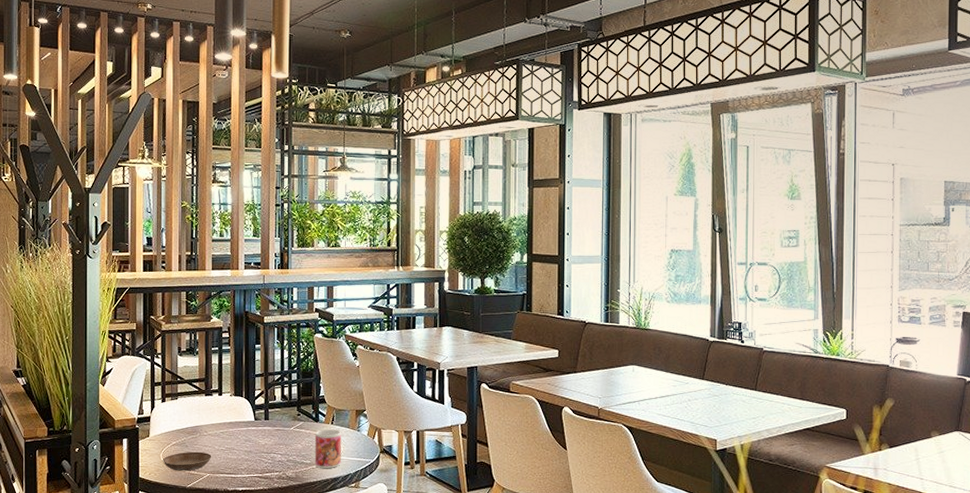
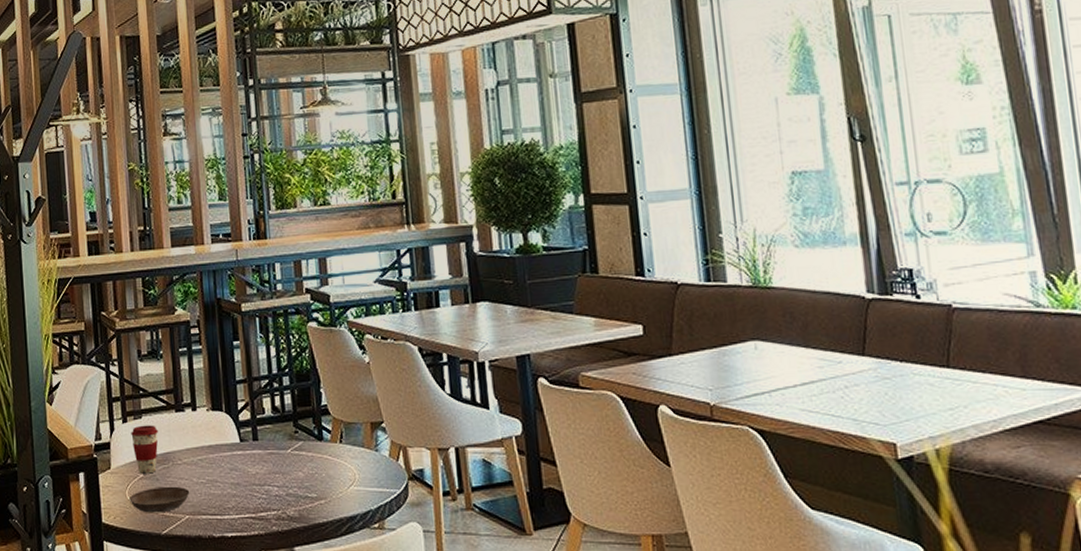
coffee cup: none [168,404,190,442] -> present [131,425,158,474]
mug: present [314,429,341,468] -> none [319,449,358,503]

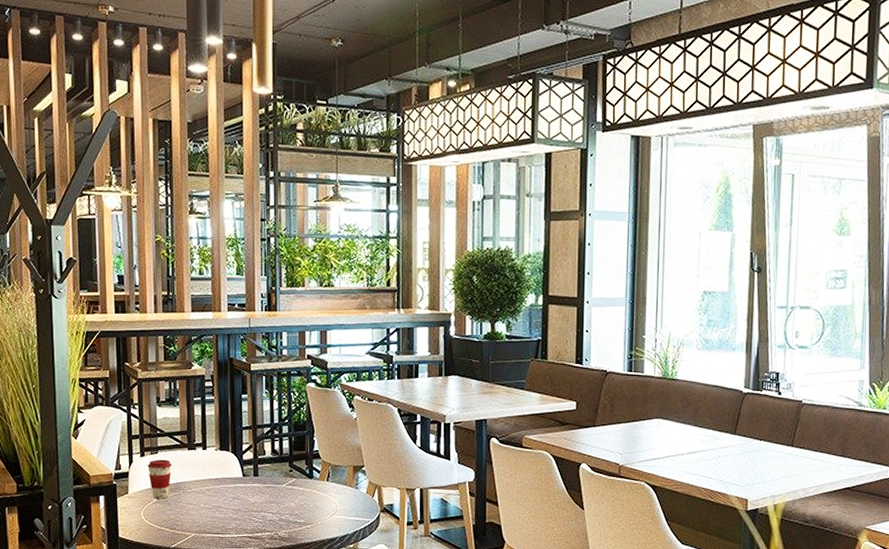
saucer: present [129,486,190,513] -> none [144,509,197,531]

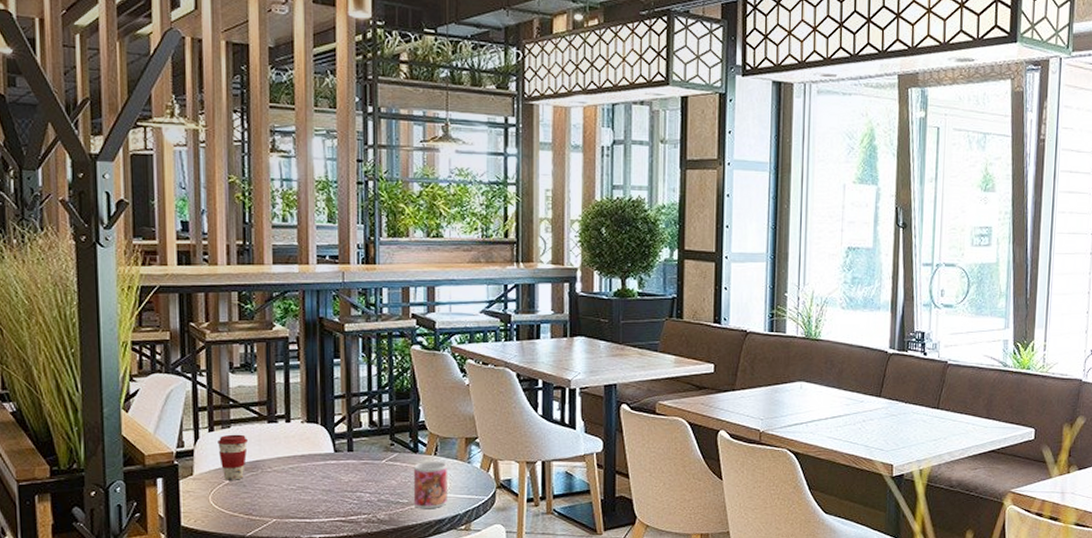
mug: none [309,486,338,528] -> present [413,461,447,508]

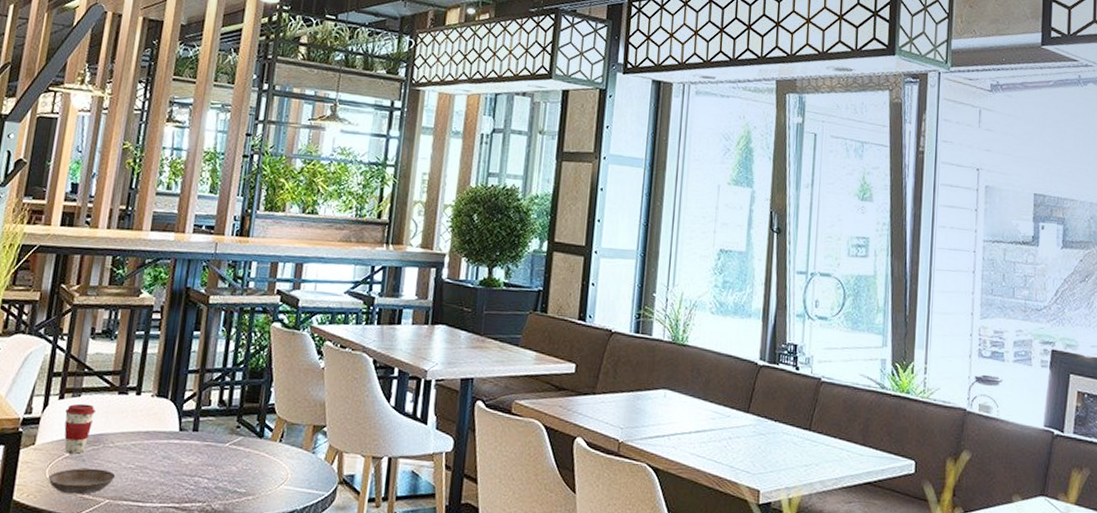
saucer: none [212,492,279,517] -> present [48,468,116,495]
mug: present [413,461,447,508] -> none [251,448,291,501]

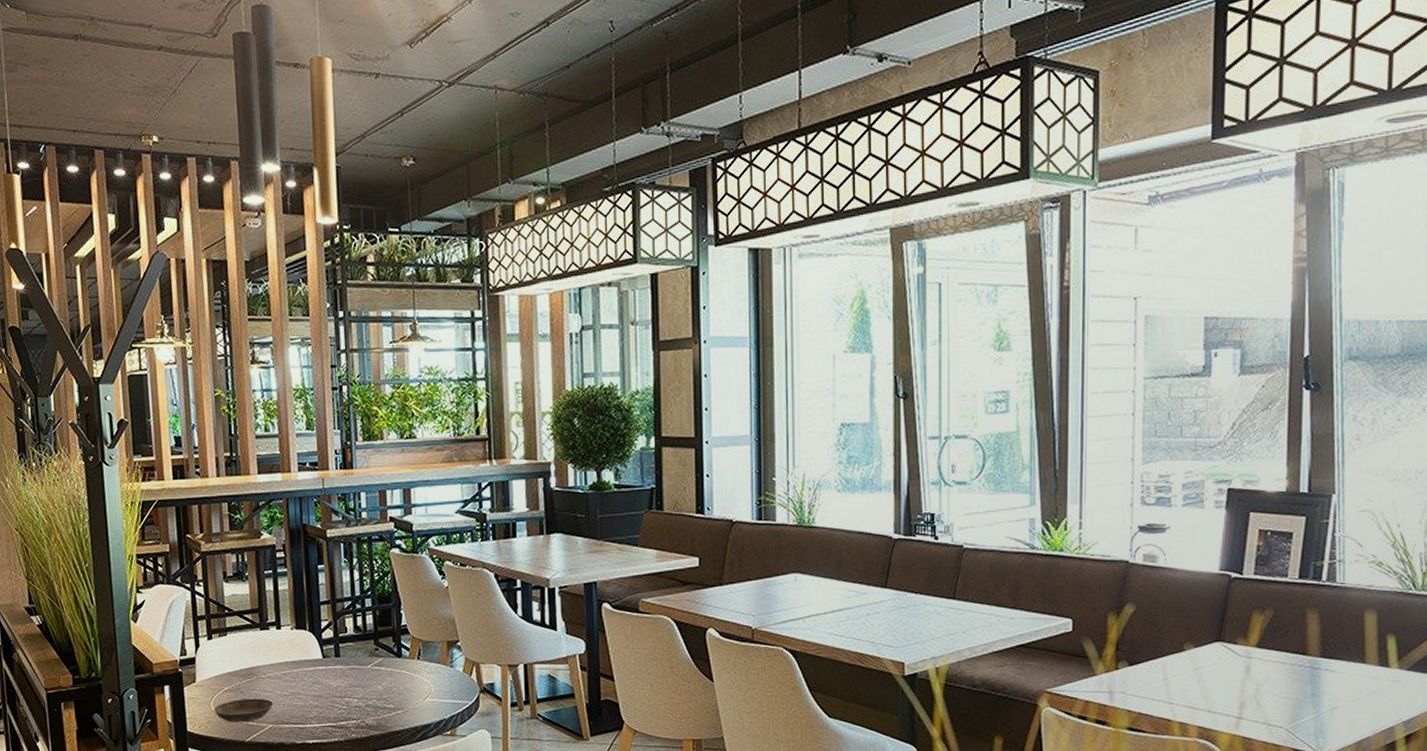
coffee cup: present [64,403,96,454] -> none [216,642,243,687]

